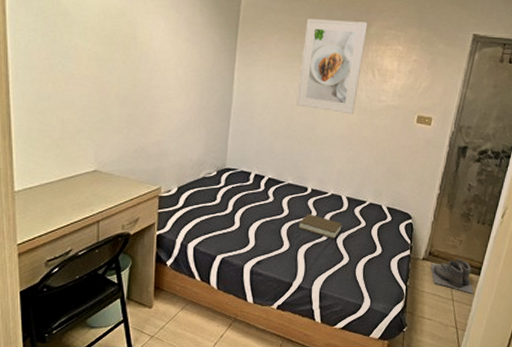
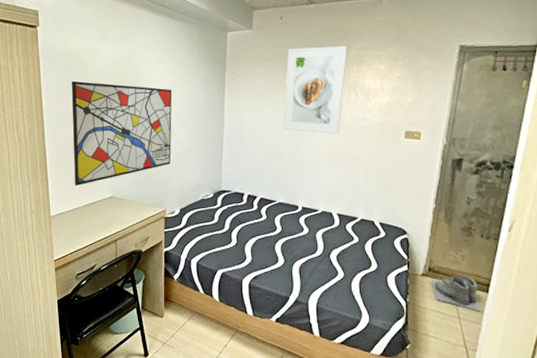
wall art: none [47,28,175,156] -> present [71,80,172,186]
book: present [298,213,342,240] -> none [292,230,335,256]

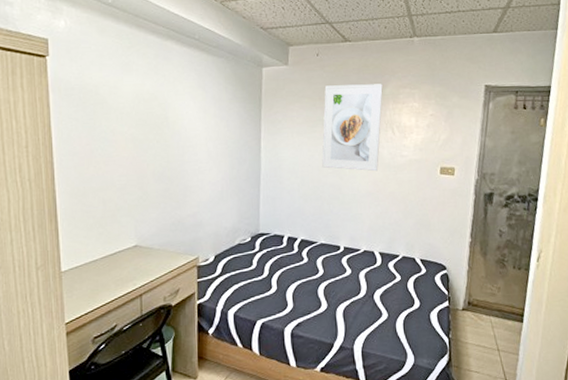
wall art: present [71,80,172,186] -> none [87,117,205,235]
boots: present [431,274,484,312] -> none [471,306,520,342]

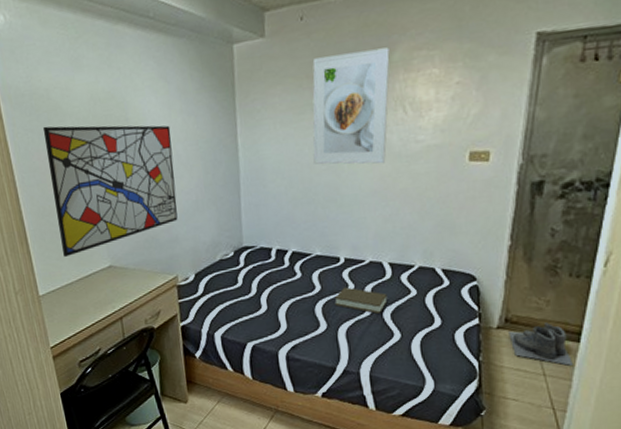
wall art: none [87,117,205,235] -> present [42,125,178,257]
book: none [334,271,378,297] -> present [334,287,388,315]
boots: none [471,306,520,342] -> present [509,322,574,366]

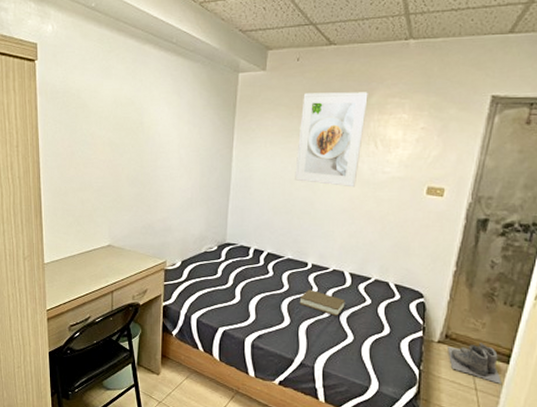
wall art: present [42,125,178,257] -> none [70,120,177,232]

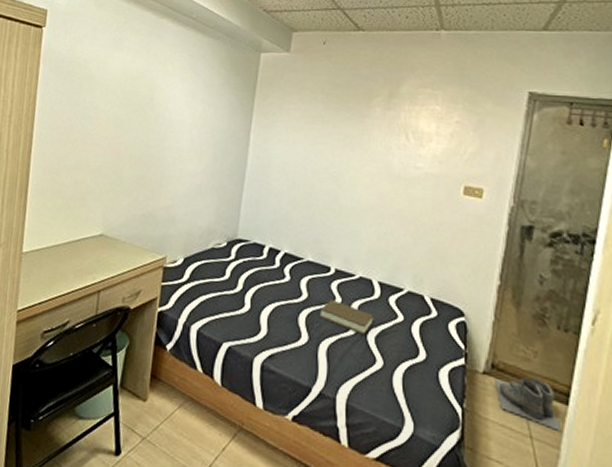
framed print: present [295,92,368,188] -> none [318,78,398,183]

